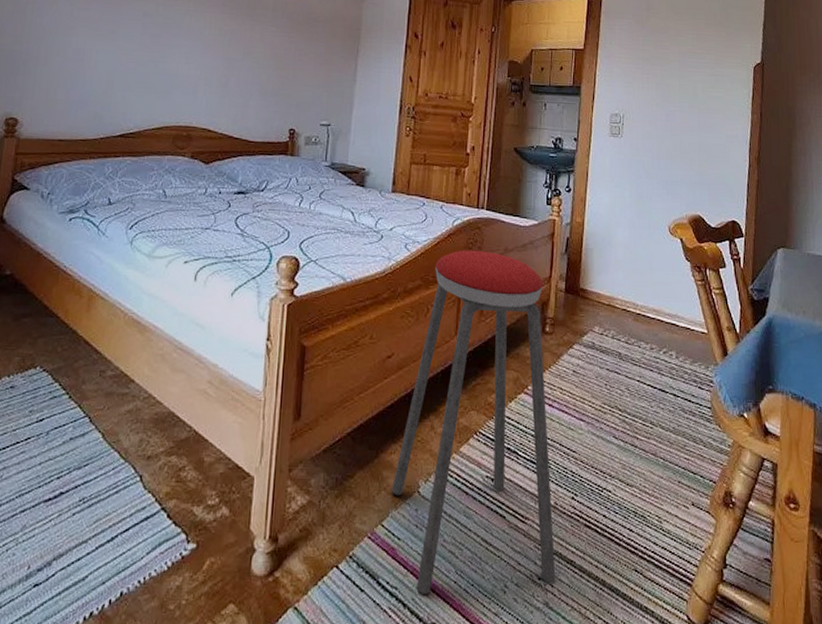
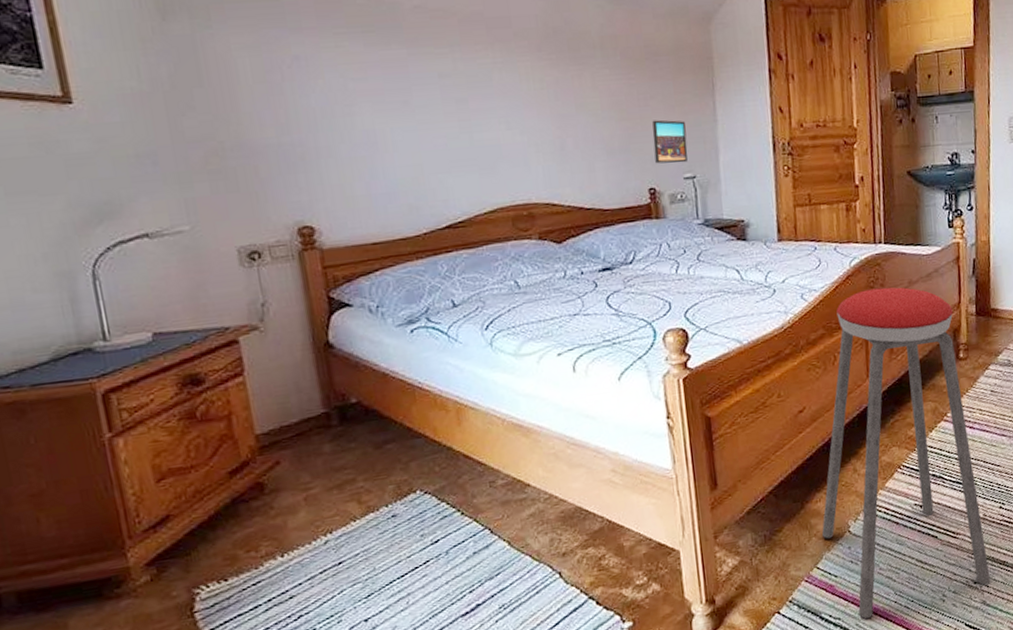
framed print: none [299,73,329,112] -> present [652,120,688,164]

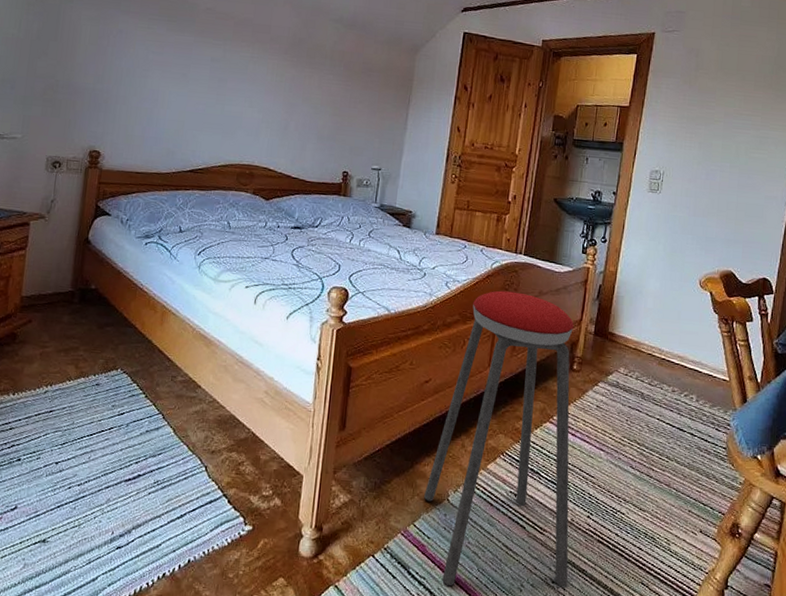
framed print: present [652,120,688,164] -> none [352,119,381,157]

